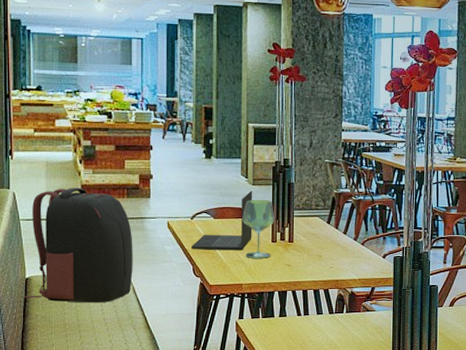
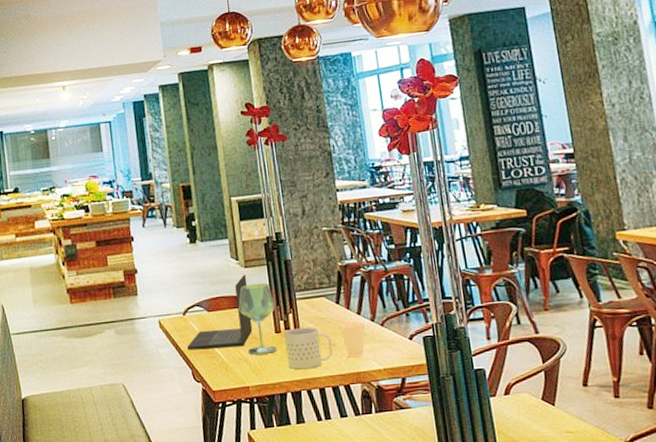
backpack: present [22,187,133,303] -> none [20,292,130,424]
mug: none [278,240,318,274] -> present [284,327,333,370]
cup: none [327,239,348,268] -> present [339,321,365,358]

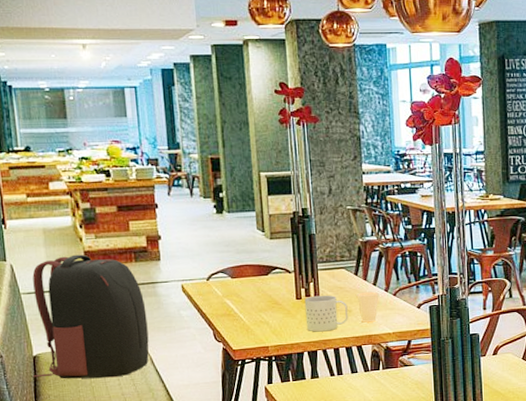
backpack: none [20,292,130,424] -> present [31,254,149,379]
laptop: present [187,274,253,350] -> none [210,245,275,313]
wine glass: present [238,283,277,355] -> none [262,254,298,318]

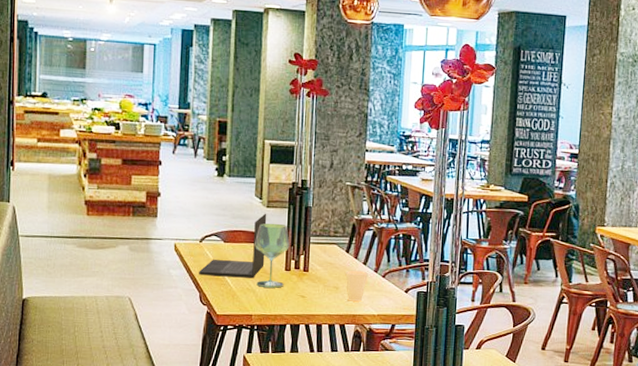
backpack: present [31,254,149,379] -> none [18,203,137,329]
laptop: none [210,245,275,313] -> present [199,213,267,278]
wine glass: none [262,254,298,318] -> present [255,223,290,288]
mug: present [304,295,348,332] -> none [291,268,335,306]

